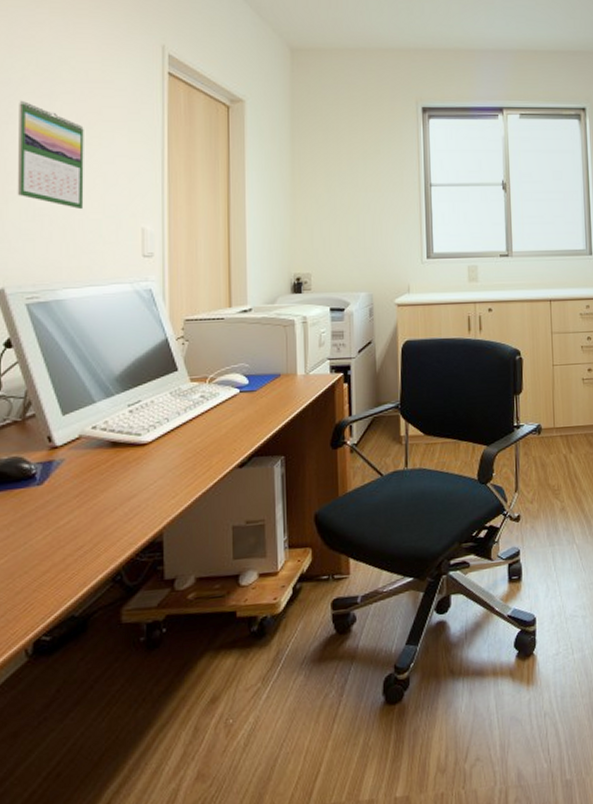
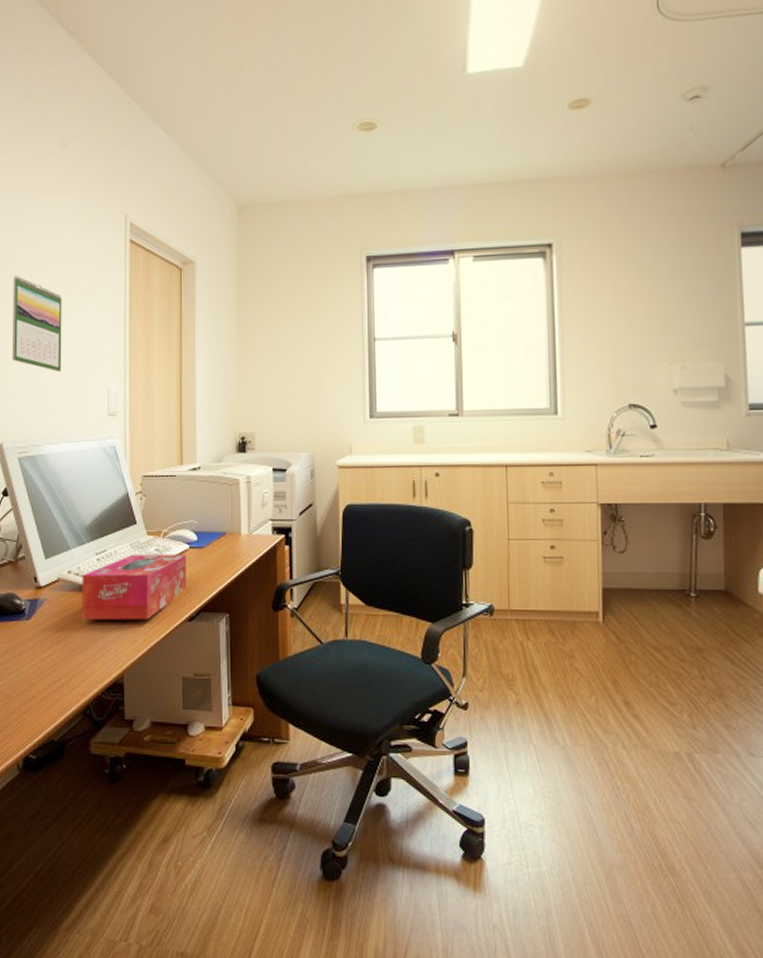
tissue box: none [110,399,237,478] -> present [82,554,187,620]

